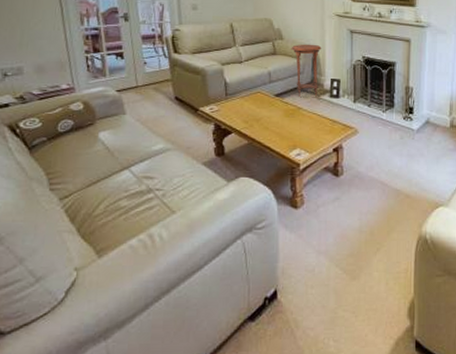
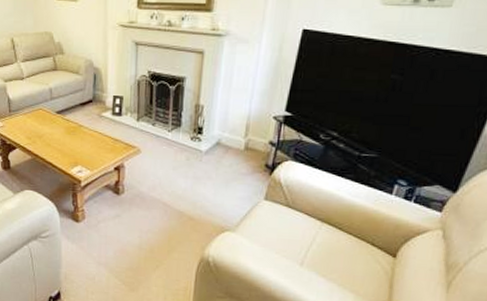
side table: present [291,44,322,97] -> none [72,58,104,114]

